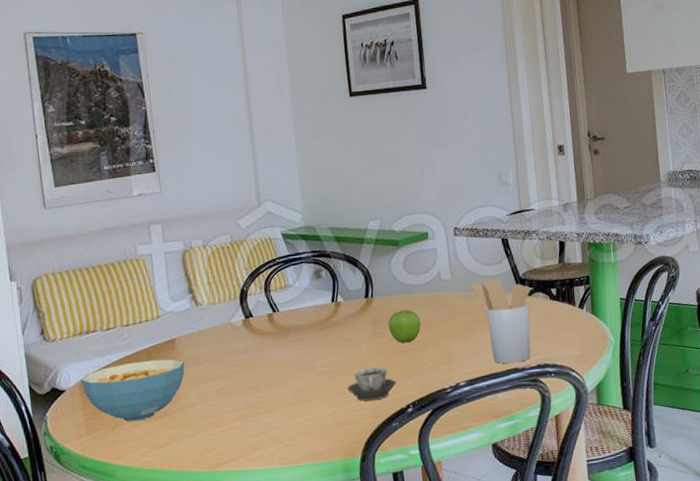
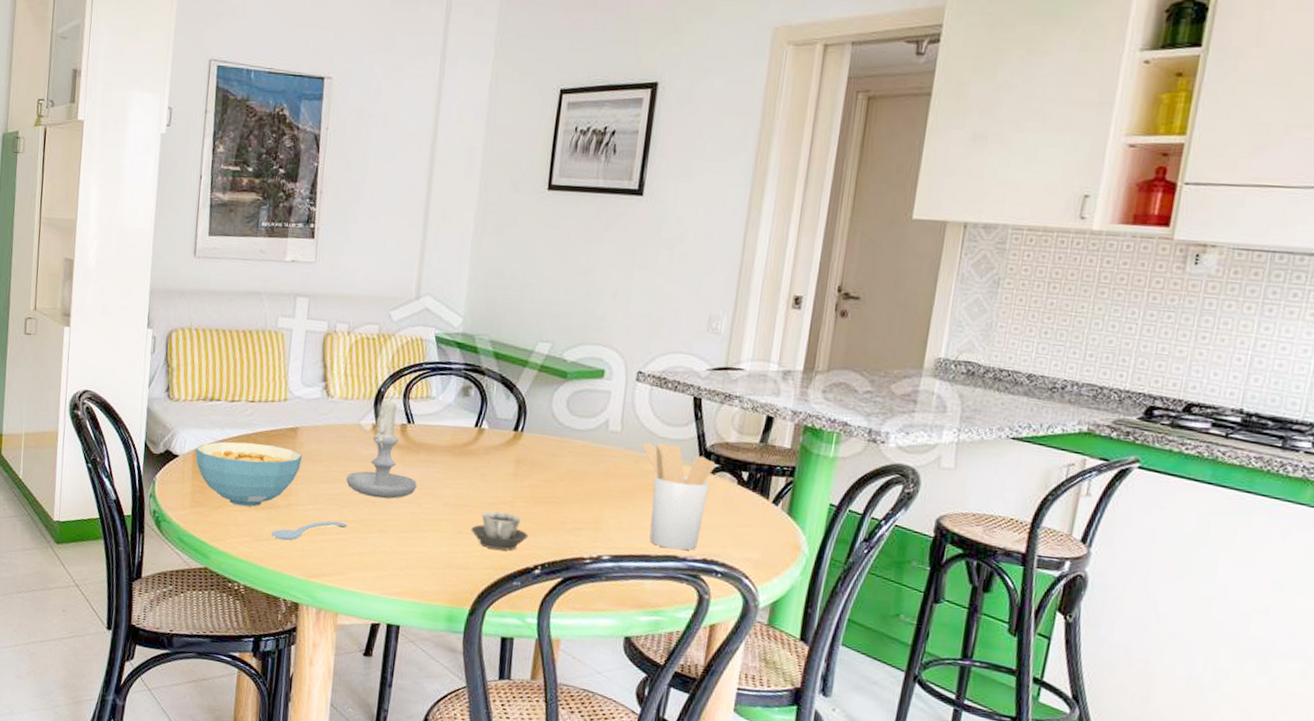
spoon: none [170,411,239,442] -> present [271,520,348,541]
candle: none [229,293,293,384] -> present [346,397,418,499]
fruit: present [388,310,421,343] -> none [533,454,573,495]

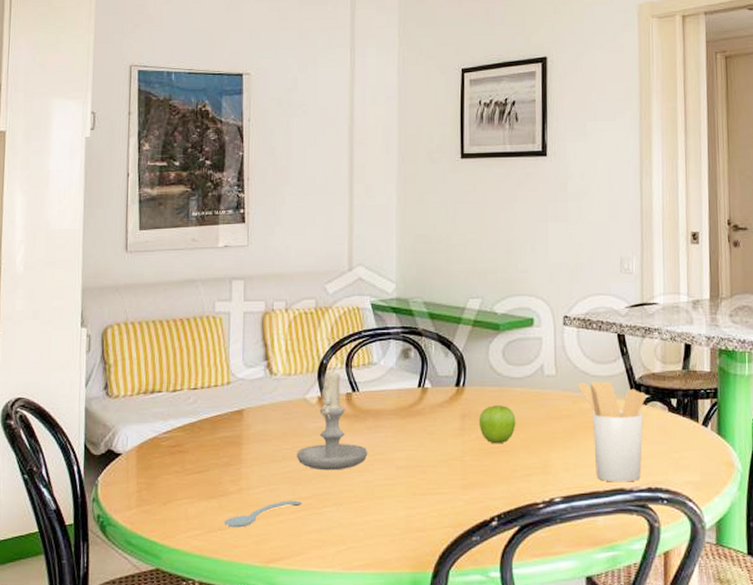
cereal bowl: present [195,442,302,507] -> none [138,431,250,498]
cup: present [471,511,528,551] -> none [425,468,482,506]
fruit: none [533,454,573,495] -> present [478,405,516,444]

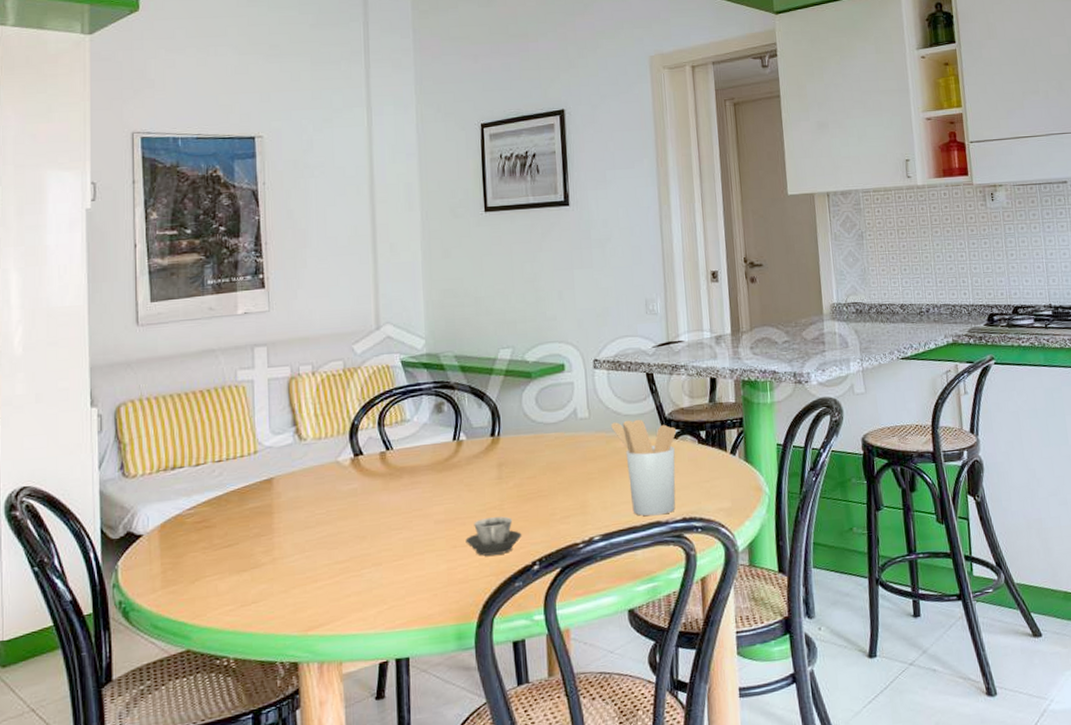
spoon: present [224,500,303,528] -> none [258,564,340,600]
candle: present [297,367,368,471] -> none [331,427,406,532]
cup: none [425,468,482,506] -> present [465,516,522,556]
fruit: present [478,405,516,444] -> none [515,451,553,490]

